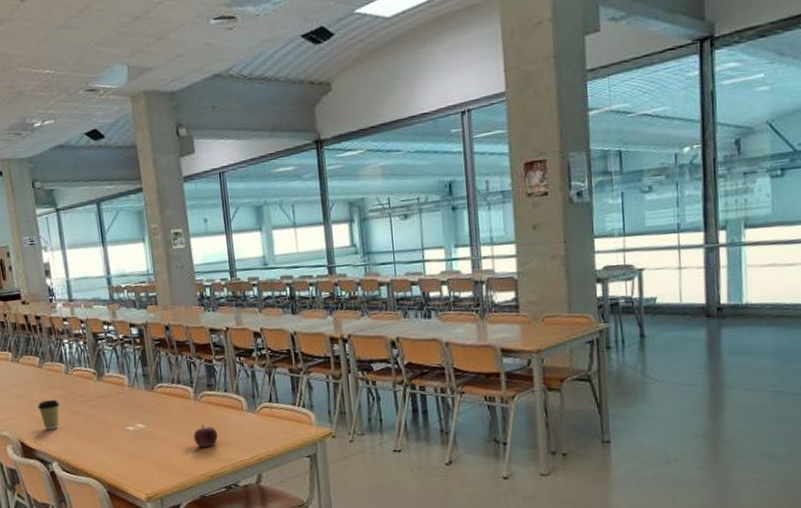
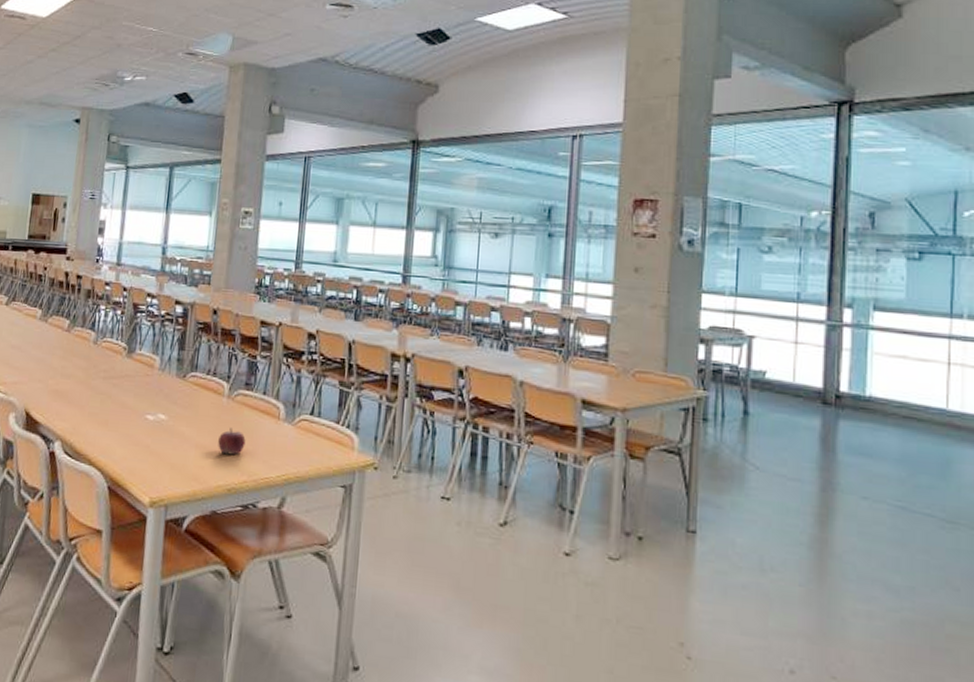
coffee cup: present [38,400,60,430] -> none [55,369,79,404]

